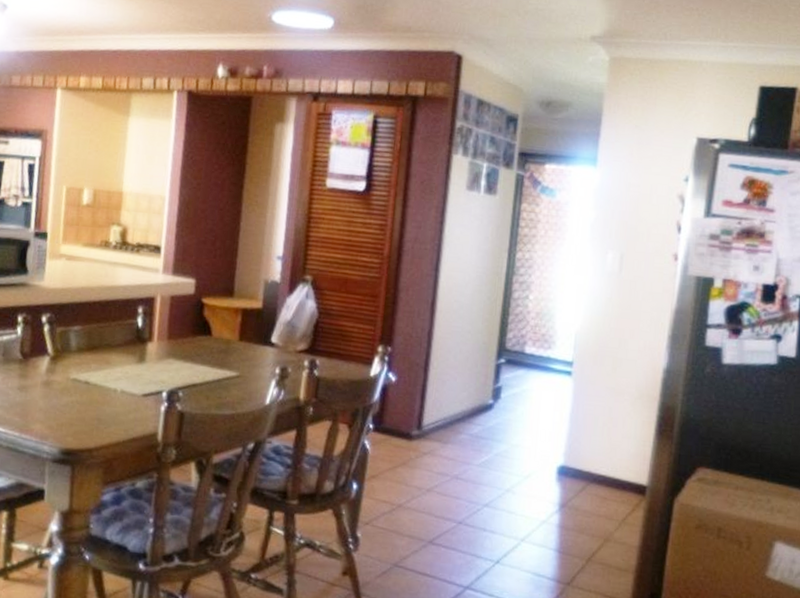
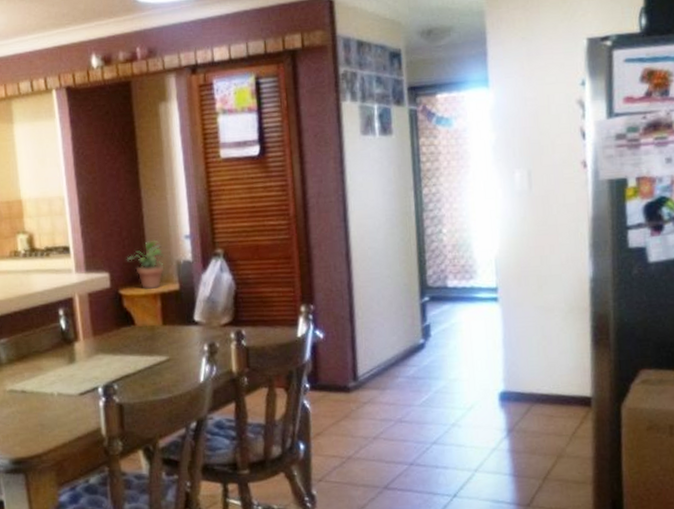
potted plant: none [216,255,254,304] -> present [127,239,165,290]

